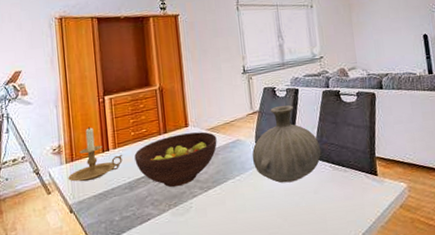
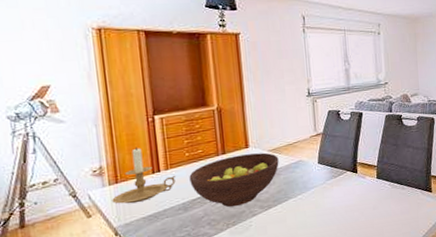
vase: present [252,105,322,183] -> none [314,127,382,201]

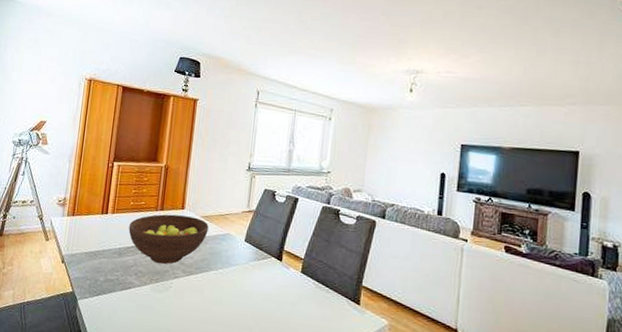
candle holder: present [112,147,176,204] -> none [66,187,118,238]

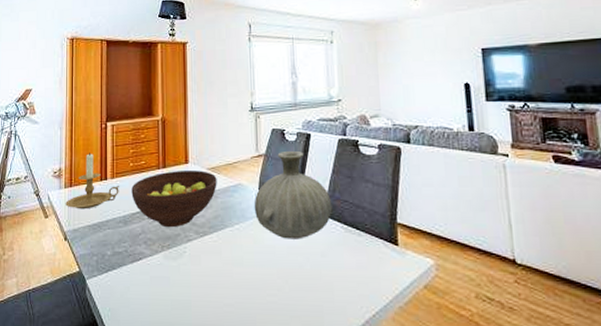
candle holder: none [66,187,118,238] -> present [66,152,119,210]
vase: none [238,210,308,289] -> present [254,150,333,240]

